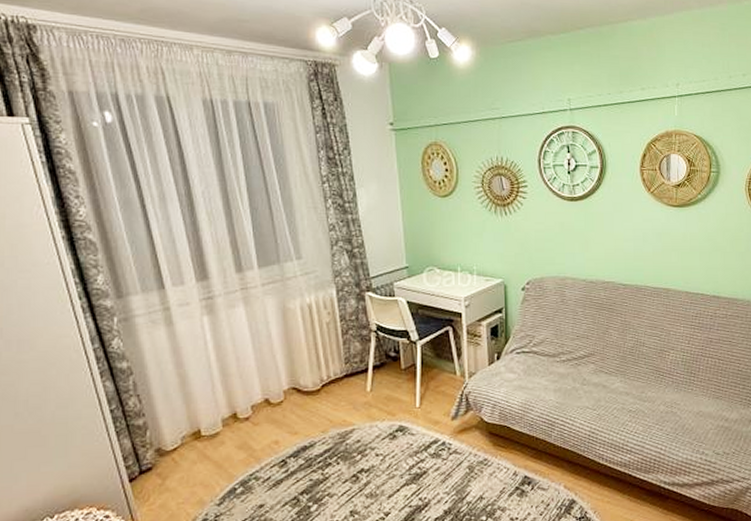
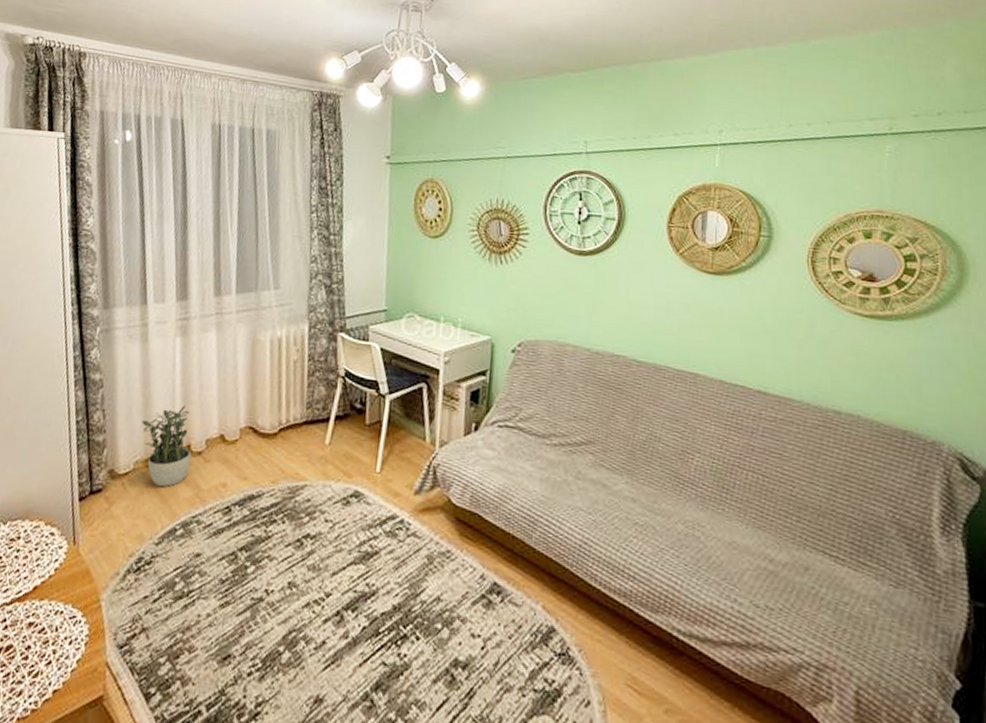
potted plant: none [182,378,239,454] -> present [142,405,192,487]

